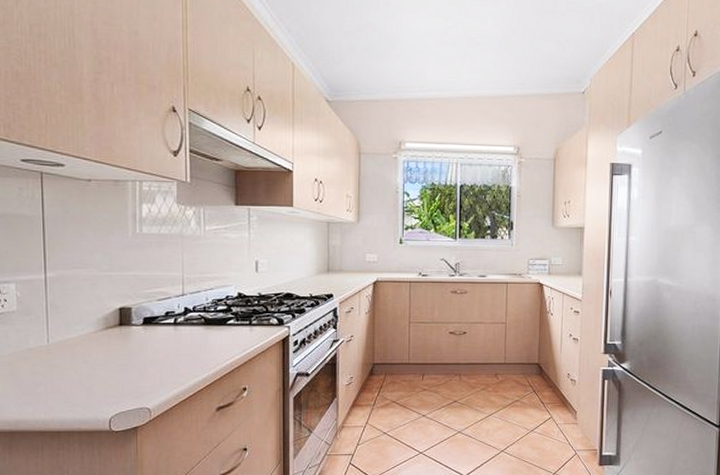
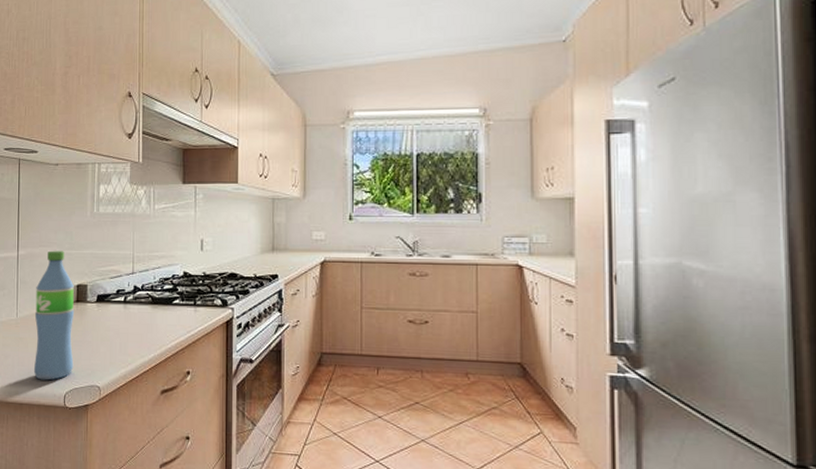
water bottle: none [70,272,119,406] -> present [33,250,75,381]

